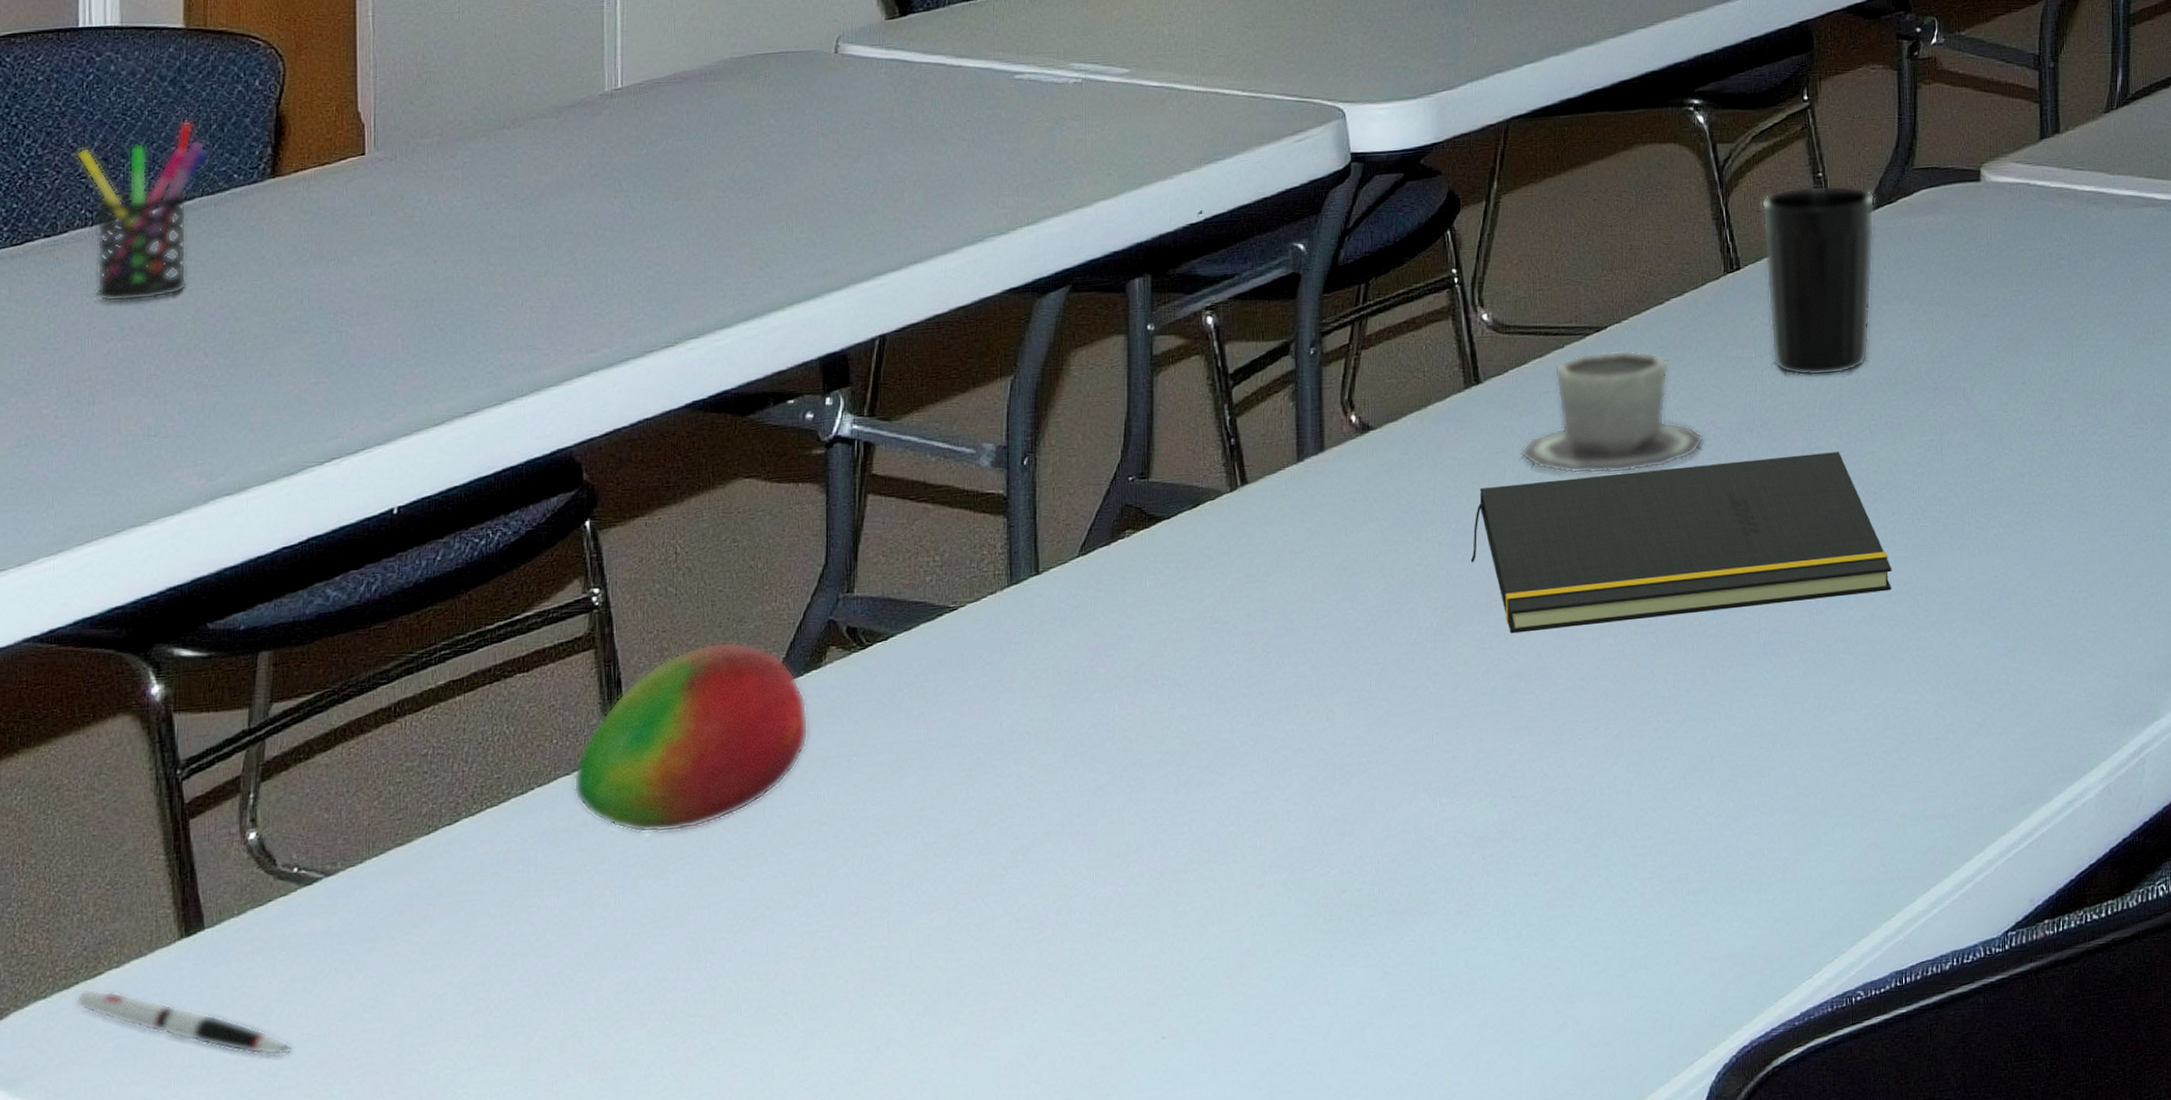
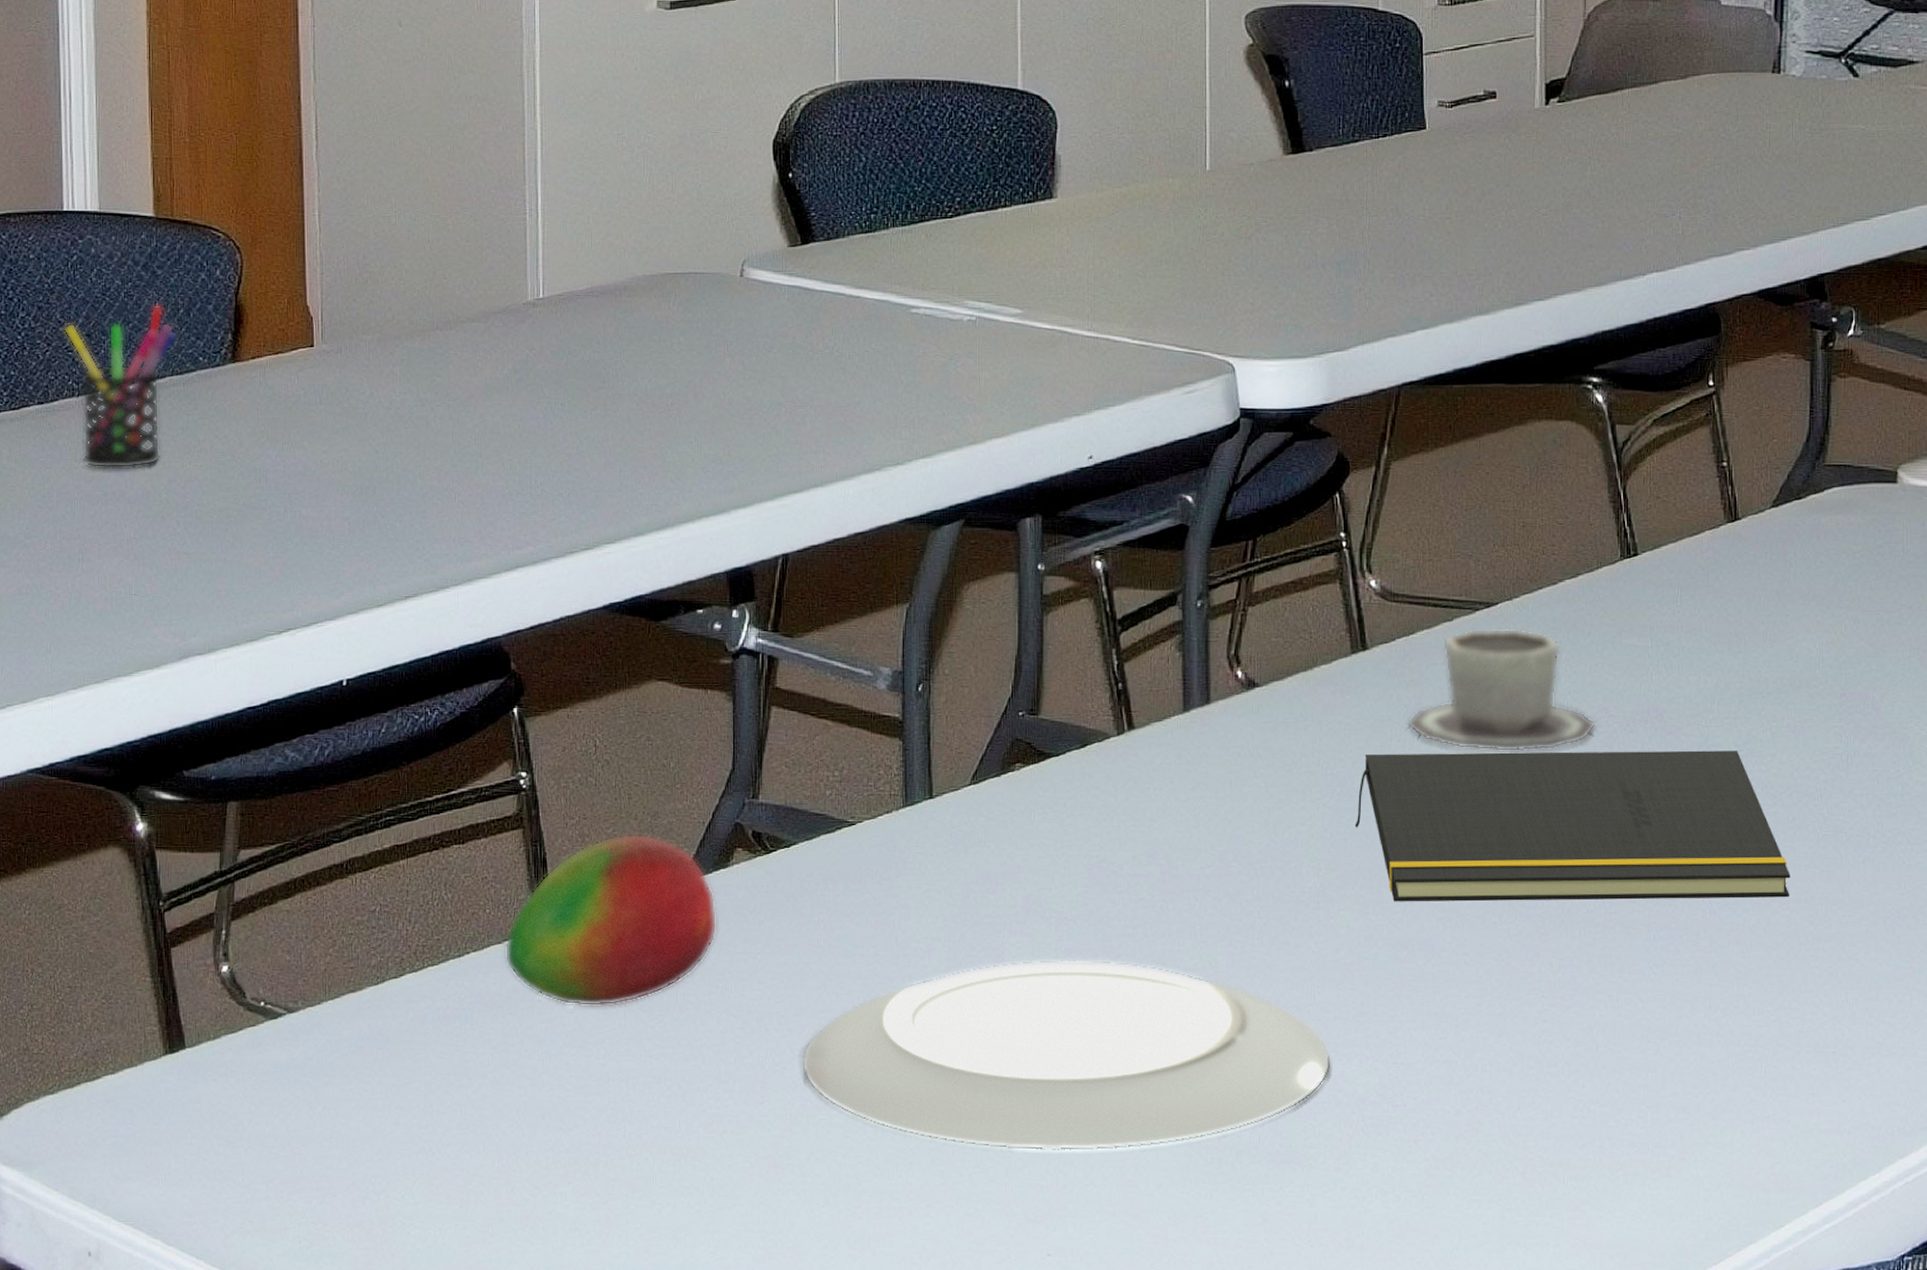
pen: present [76,987,293,1057] -> none [78,1089,262,1171]
plate: none [899,723,1450,933] -> present [801,960,1331,1151]
cup: present [1761,185,1875,377] -> none [1661,475,1782,672]

